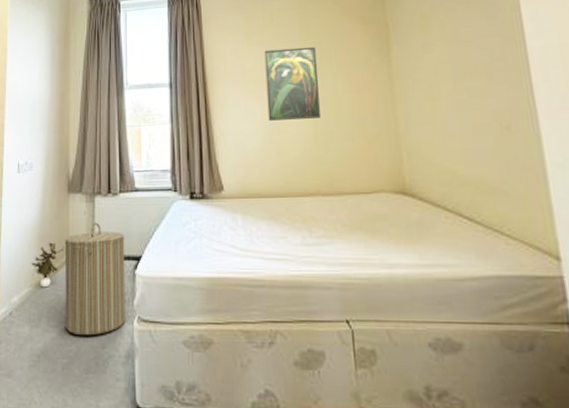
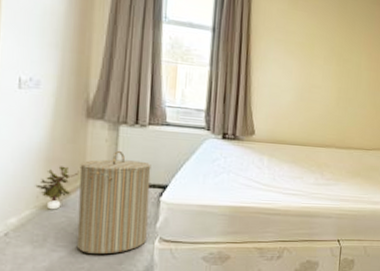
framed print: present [264,46,321,121] -> none [302,18,351,86]

